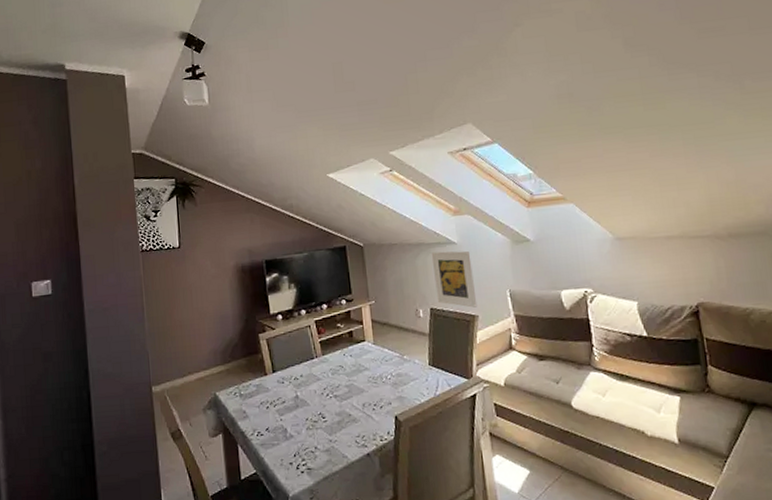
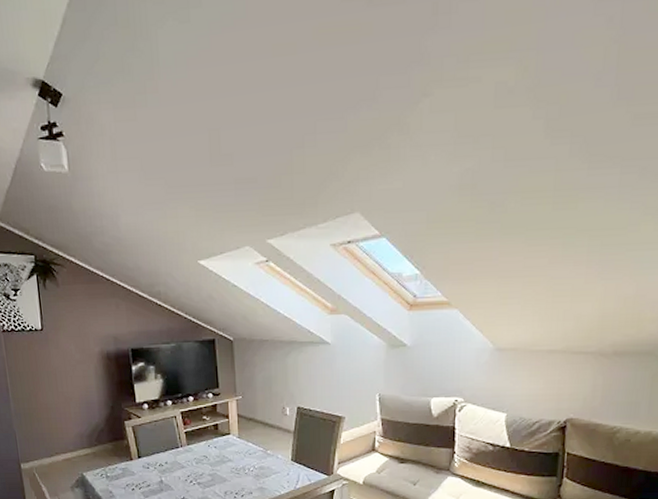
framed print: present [431,250,478,308] -> none [303,351,345,409]

